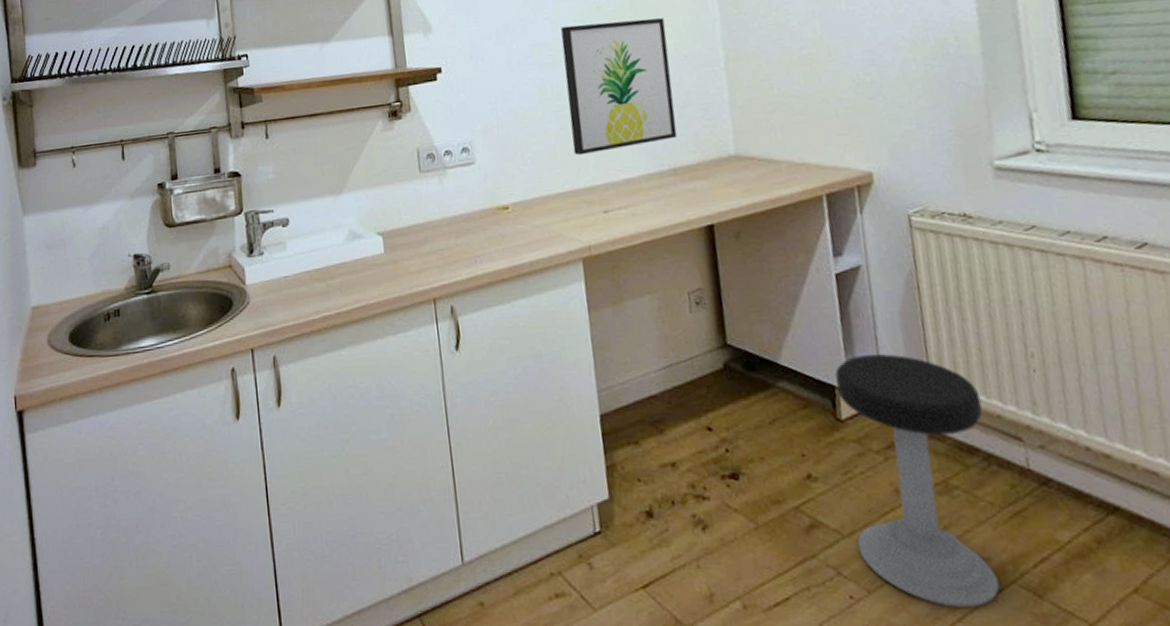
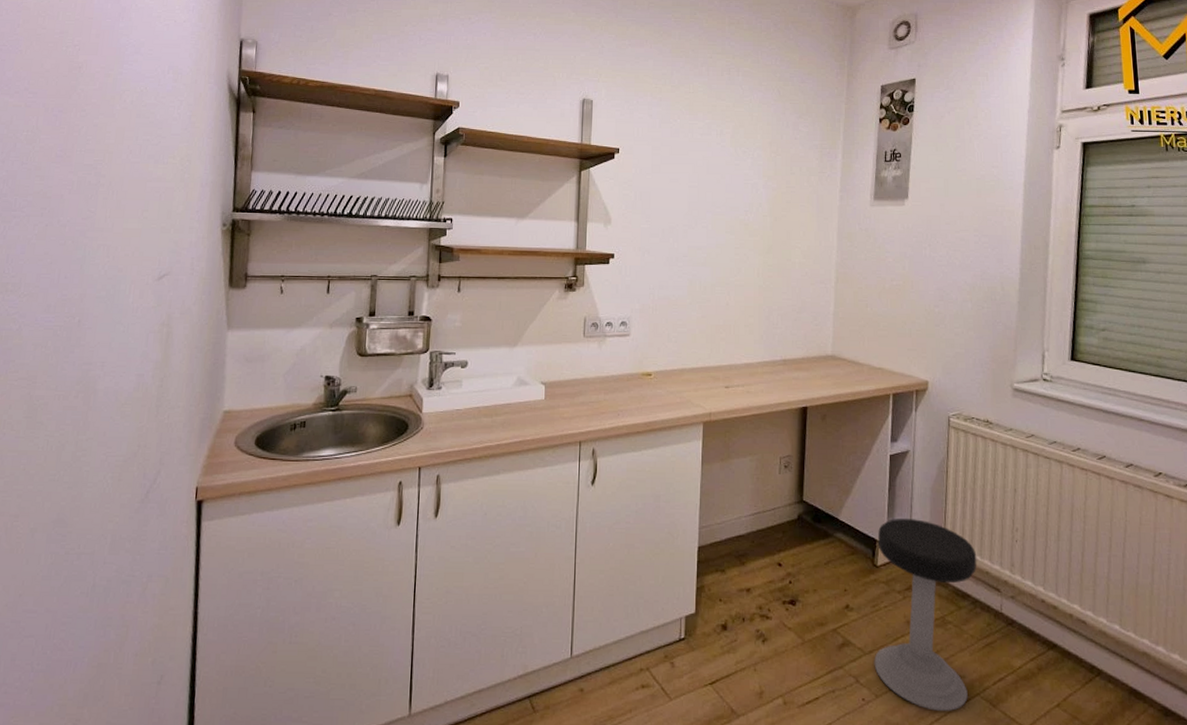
wall art: present [561,18,678,156] -> none [709,235,795,340]

